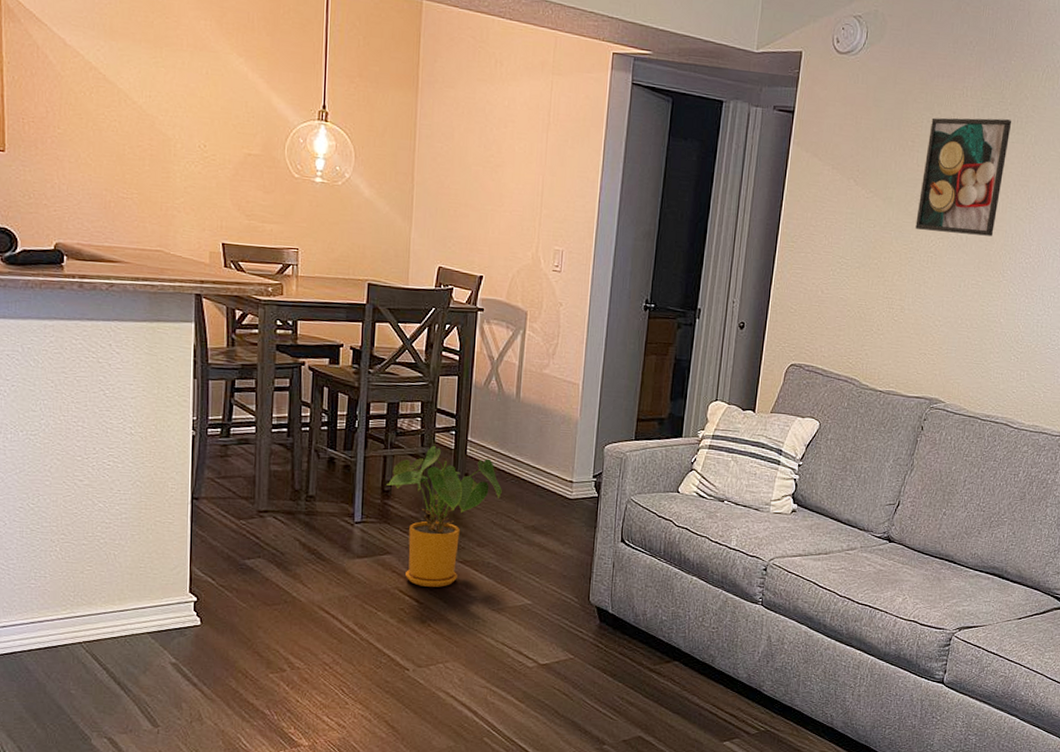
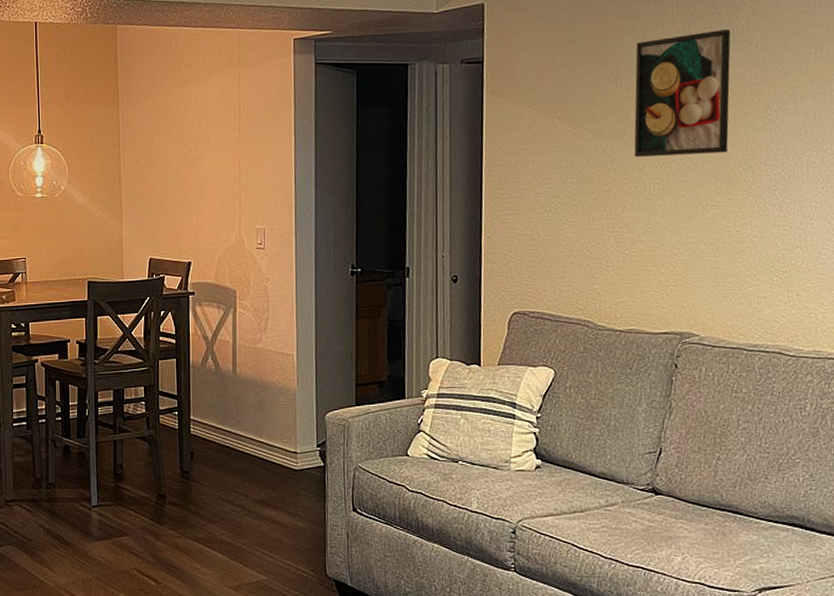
house plant: present [386,445,502,587] -> none [118,426,228,566]

